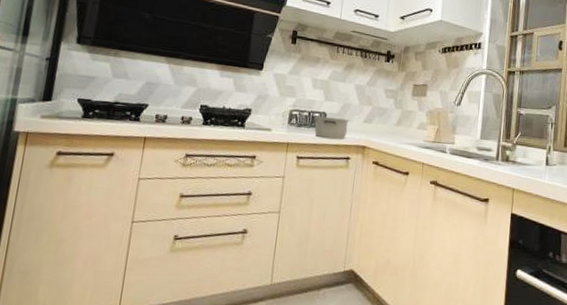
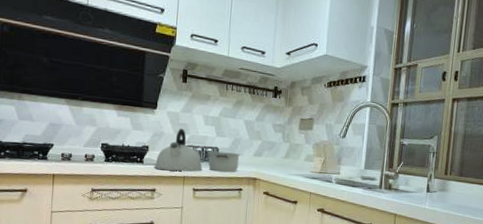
kettle: none [255,91,308,139] -> present [154,128,203,173]

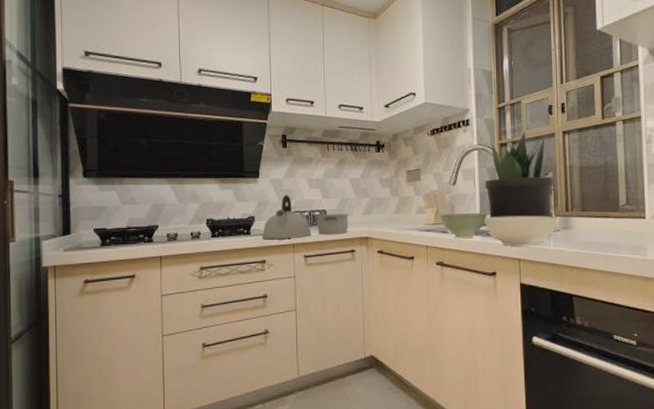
bowl: none [326,164,371,190] -> present [439,213,487,239]
bowl: none [367,172,436,203] -> present [483,215,558,246]
planter: none [372,94,438,179] -> present [485,131,554,219]

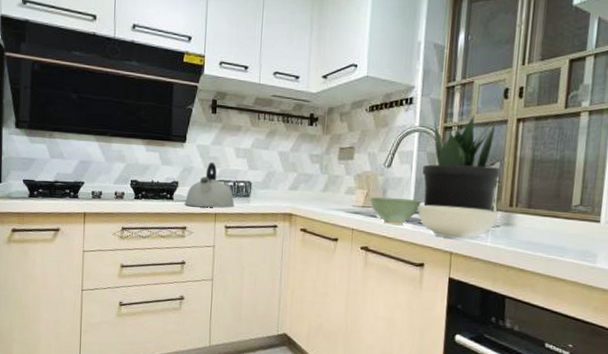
cooking pot: present [316,214,350,235] -> none [240,185,275,209]

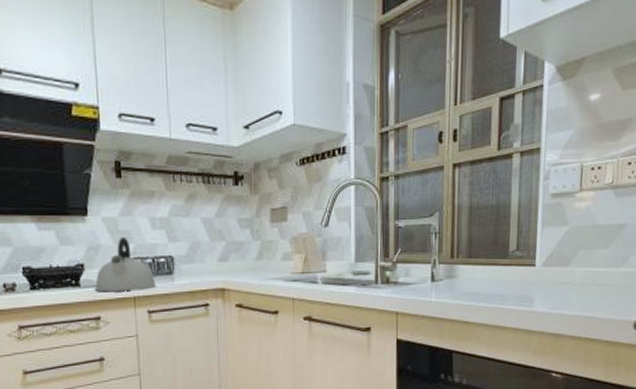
bowl: present [369,197,421,226] -> none [308,260,363,290]
bowl: present [417,205,499,240] -> none [359,263,441,298]
planter: present [422,115,501,211] -> none [362,162,440,266]

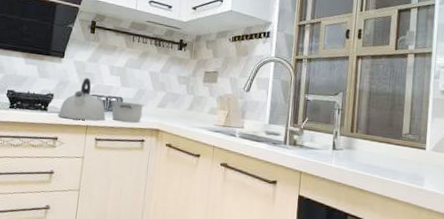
cooking pot: none [161,261,202,287] -> present [112,101,145,124]

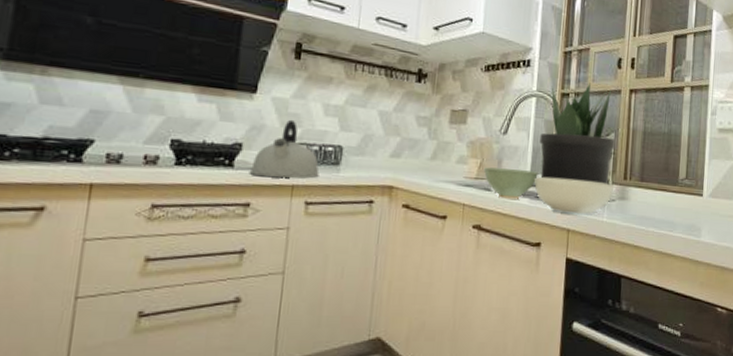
cooking pot: present [112,101,145,124] -> none [328,150,373,180]
bowl: none [230,117,275,145] -> present [483,167,538,200]
bowl: none [271,127,342,161] -> present [533,177,614,215]
planter: none [277,50,343,136] -> present [539,83,616,185]

